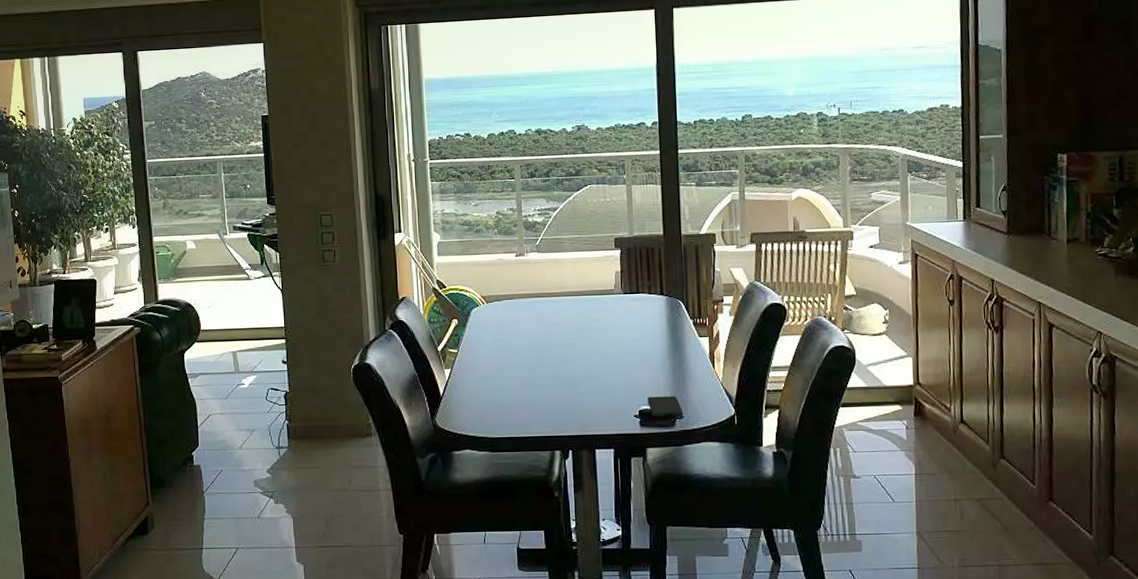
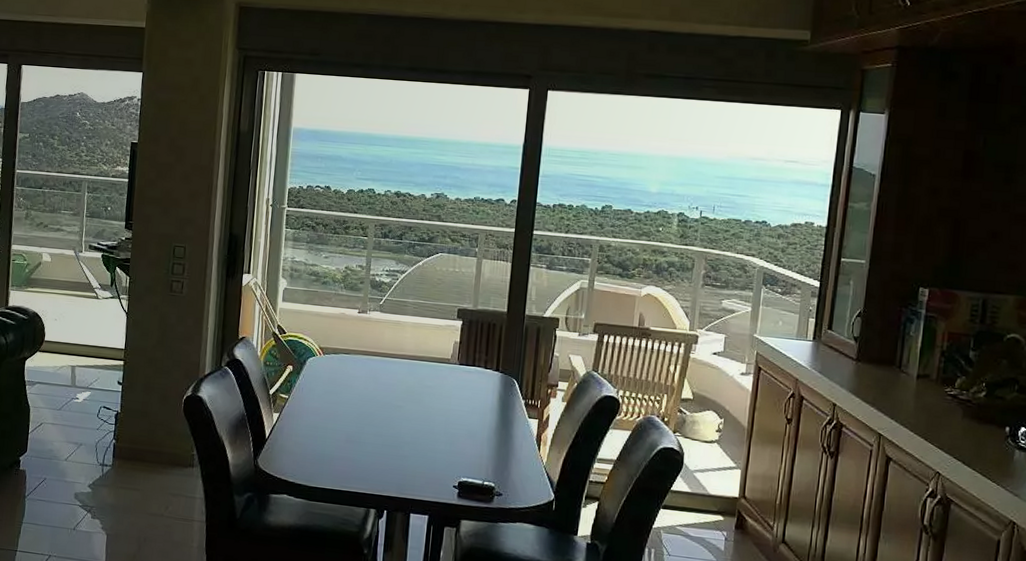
mobile phone: present [647,396,684,418] -> none [468,469,503,494]

